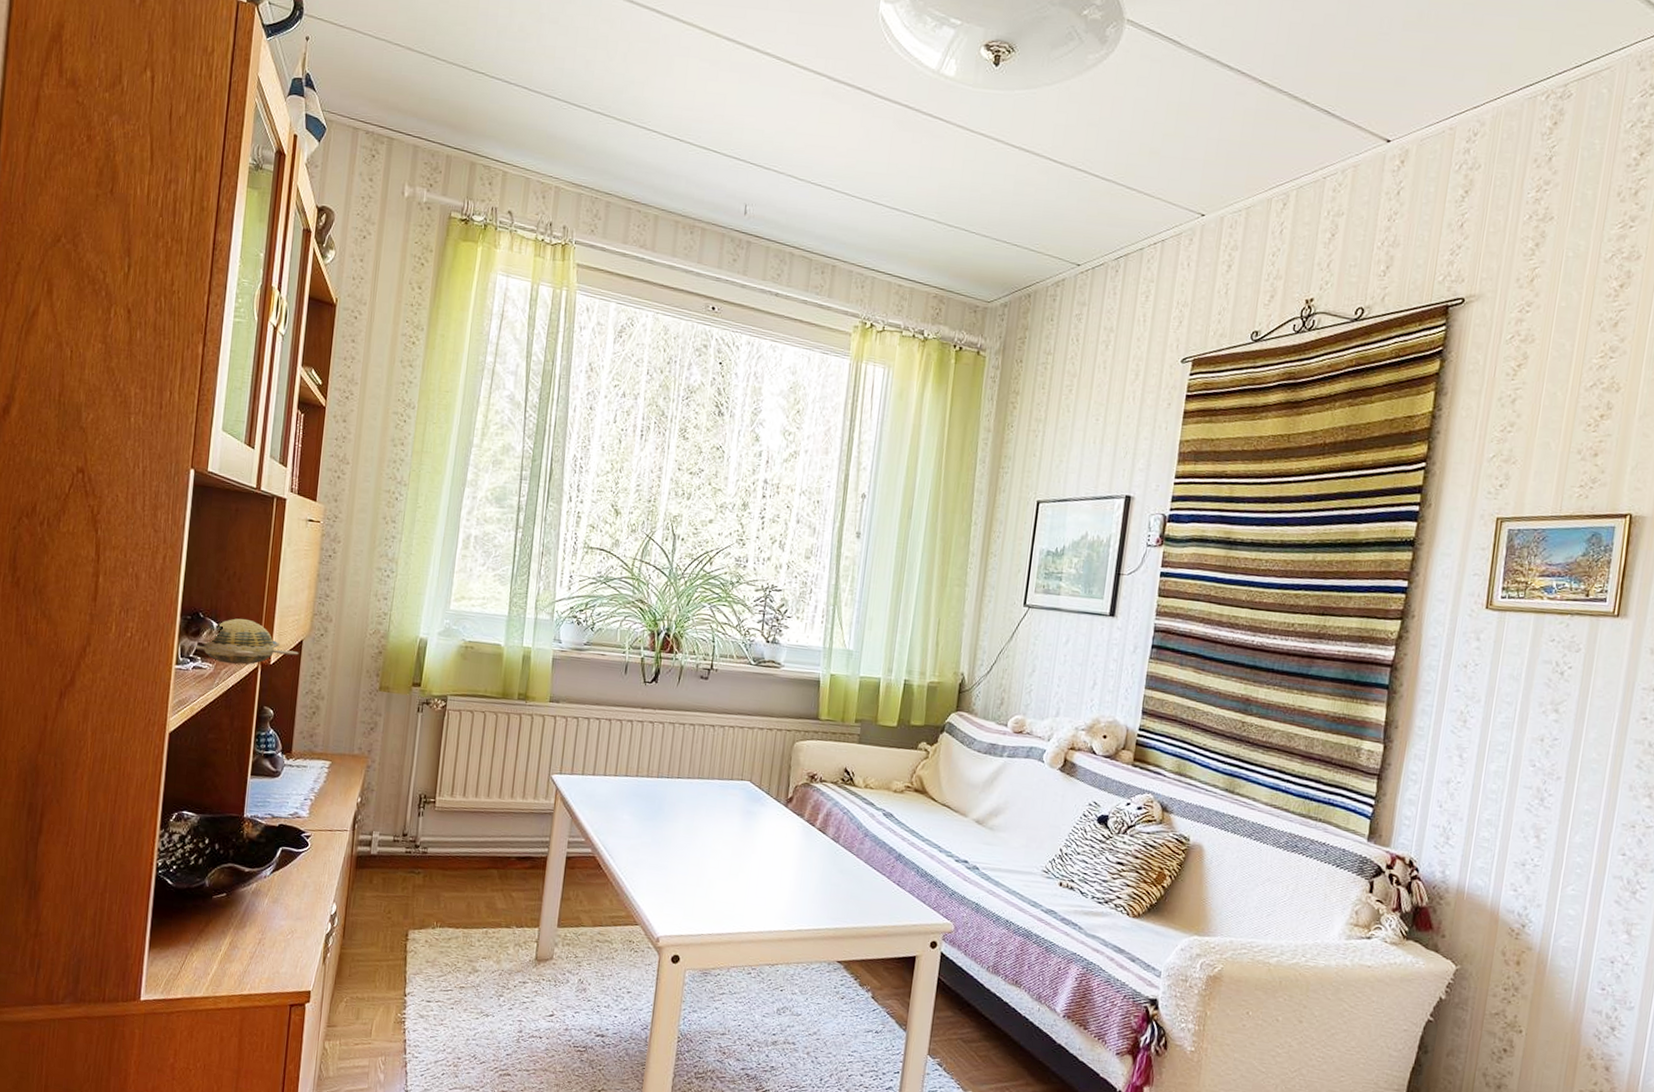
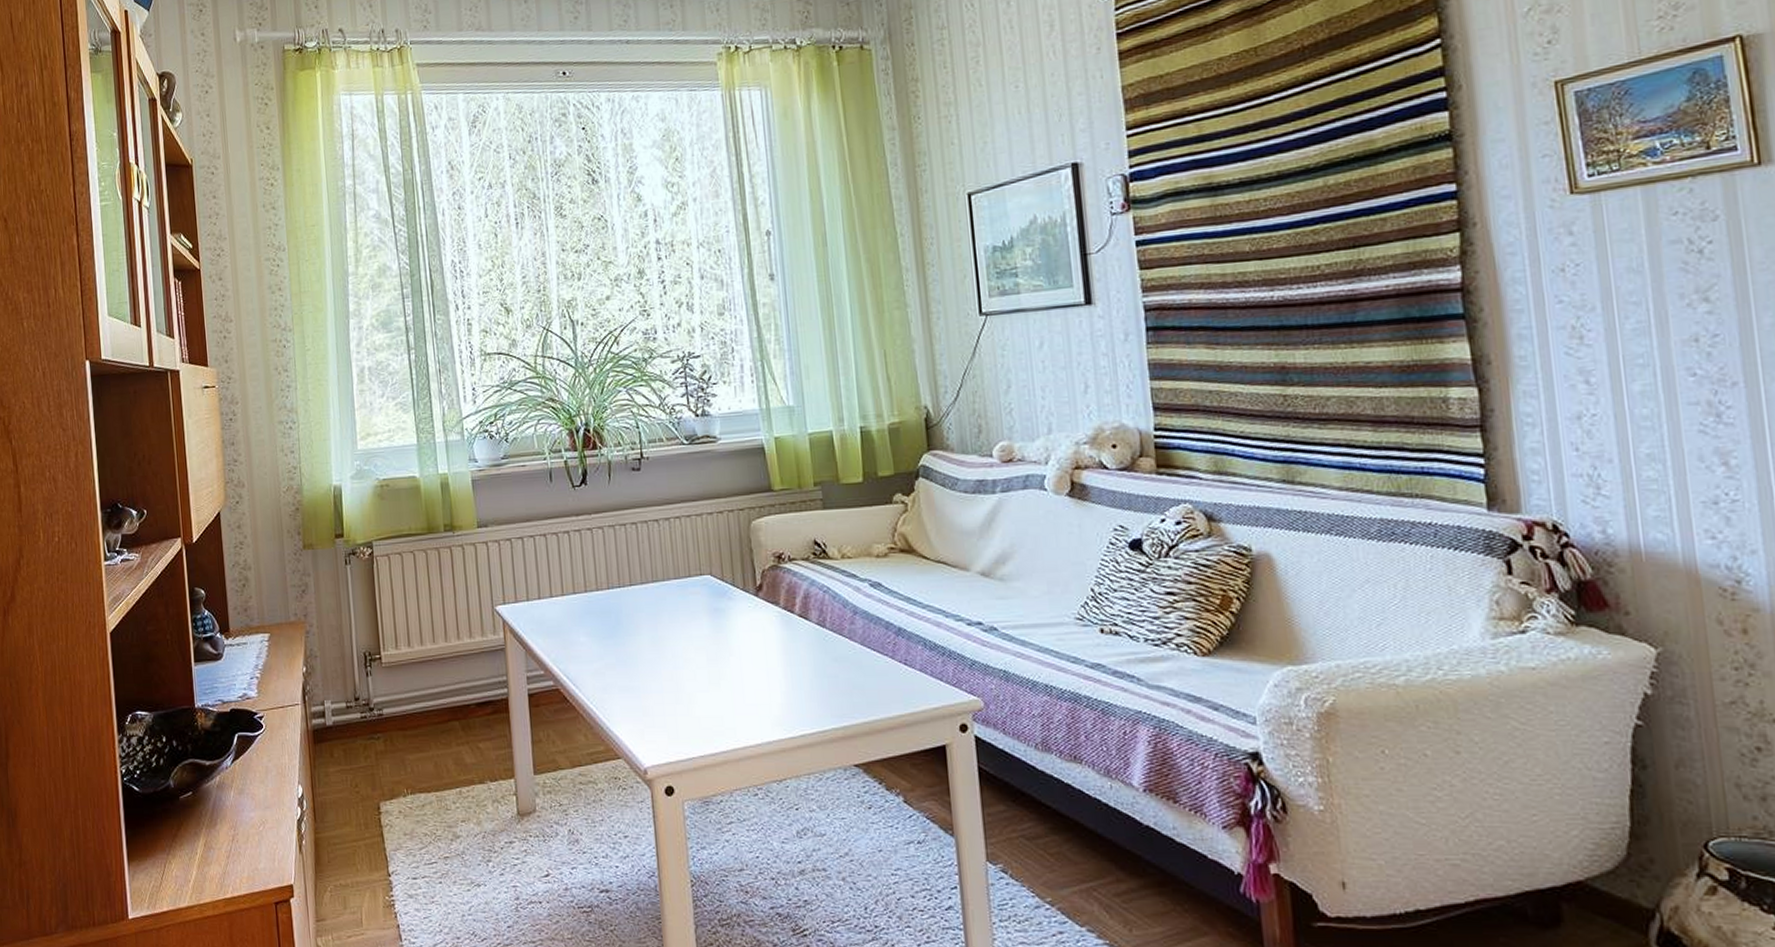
decorative figurine: present [193,618,299,665] -> none [118,501,219,550]

